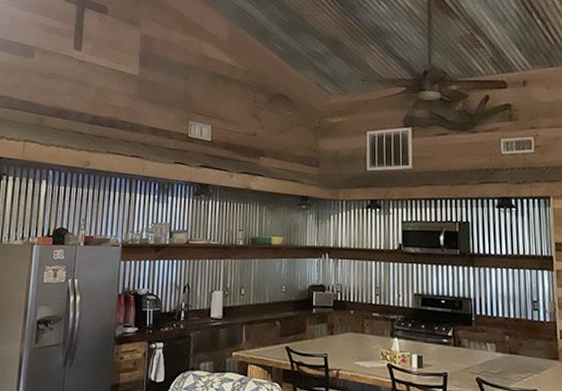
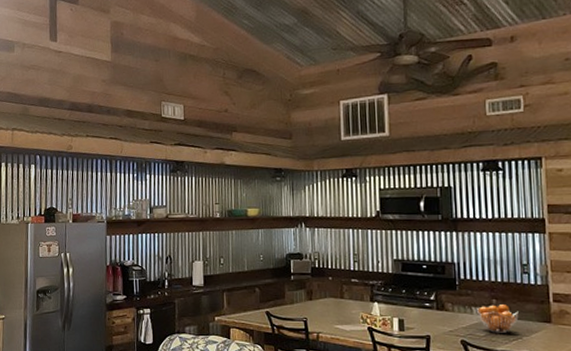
fruit basket: none [491,341,530,370] -> present [477,305,519,333]

